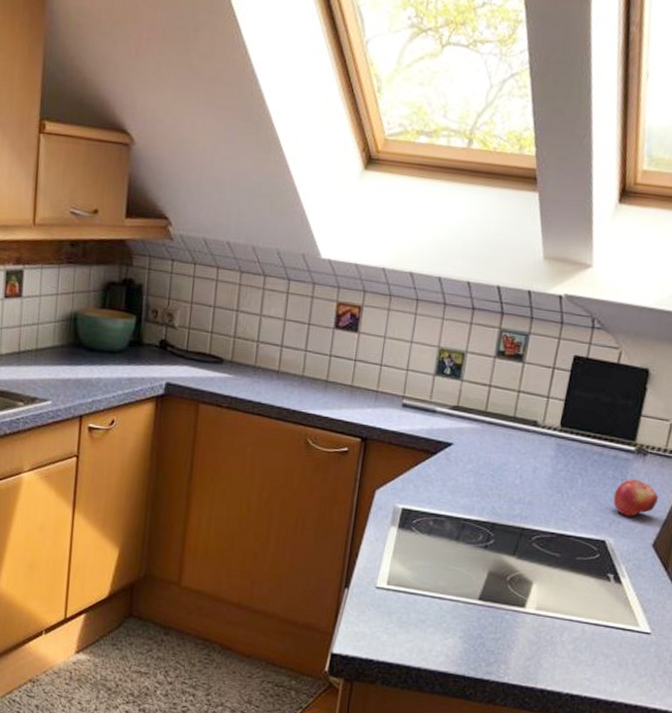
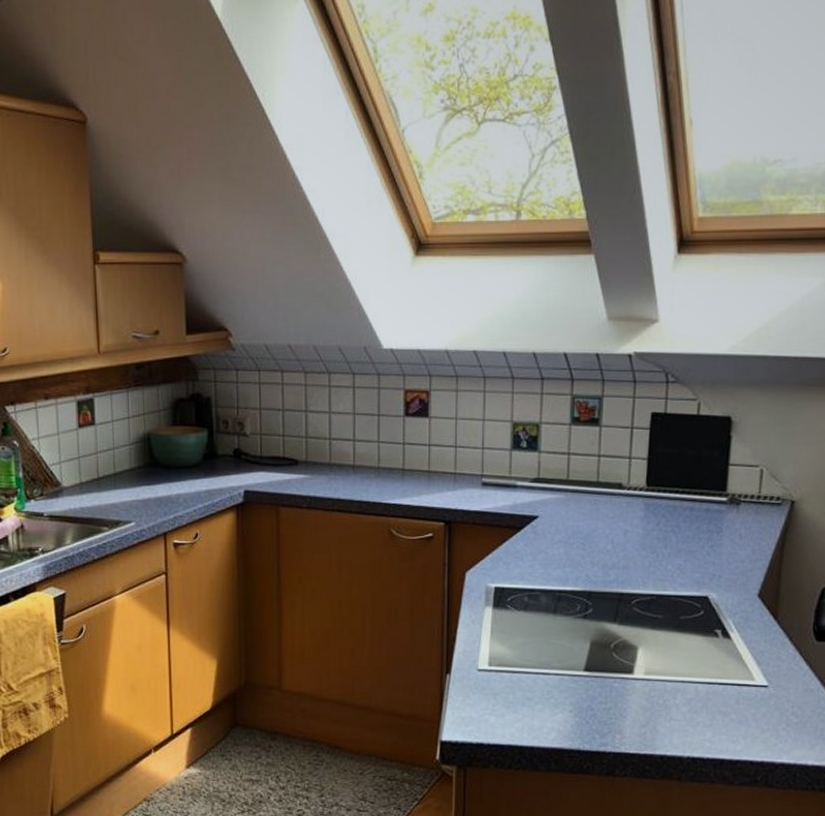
fruit: present [613,479,659,517] -> none [711,530,758,569]

